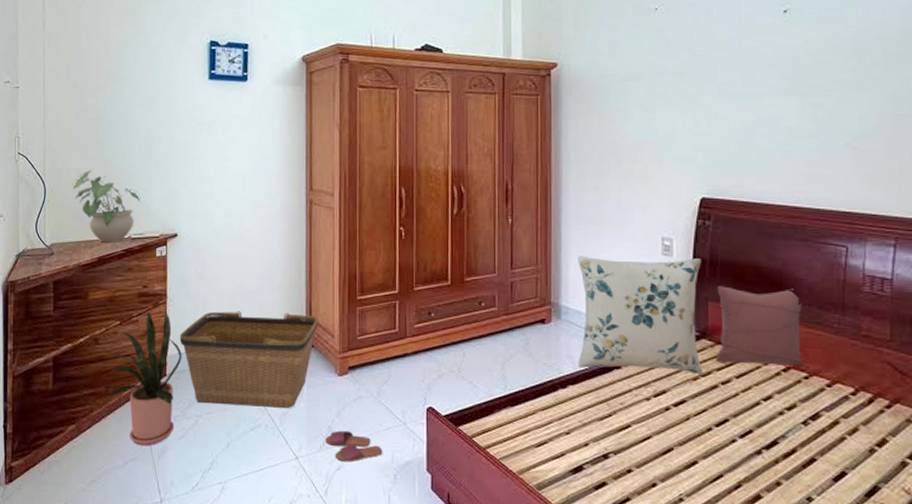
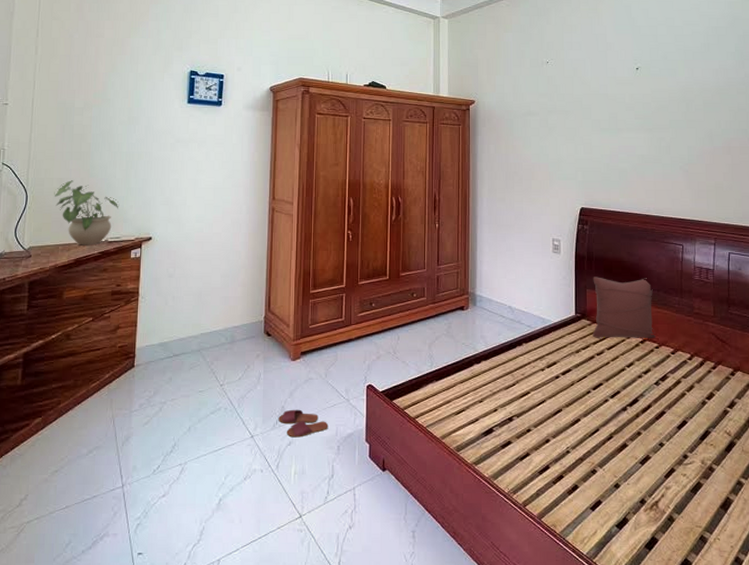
house plant: present [100,311,182,446] -> none [71,307,150,434]
bicycle basket: present [179,311,318,408] -> none [148,305,276,391]
pillow: present [578,256,703,374] -> none [489,254,583,347]

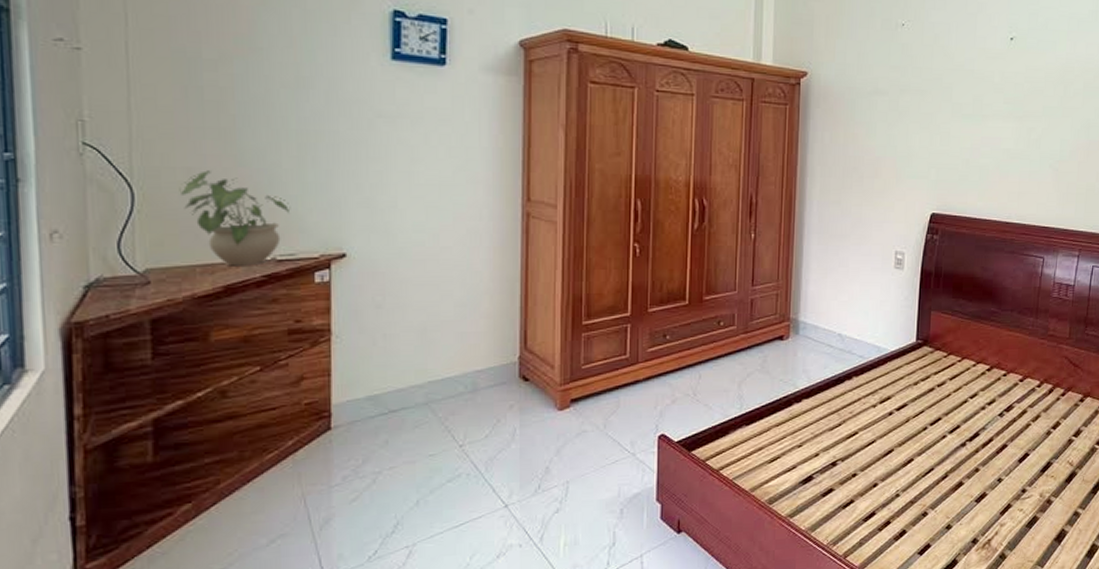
slippers: present [278,409,329,438] -> none [541,469,609,503]
pillow: present [592,277,657,338] -> none [933,296,1006,368]

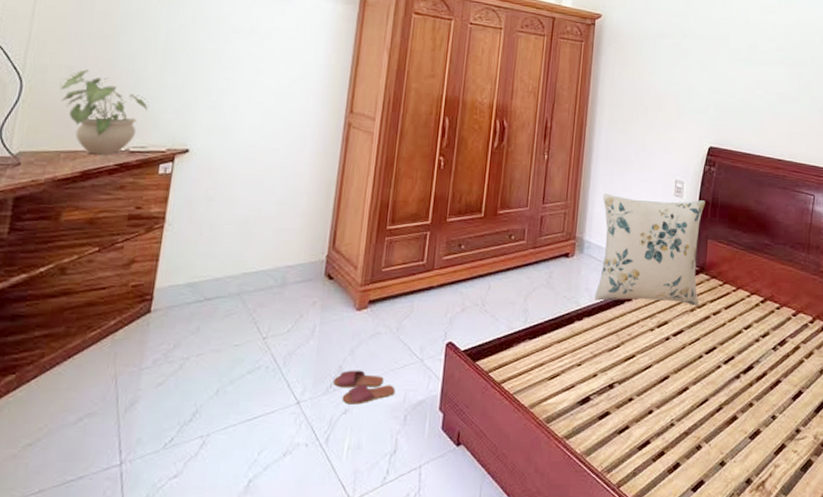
slippers: none [541,469,609,503] -> present [333,370,395,405]
pillow: none [813,270,928,382] -> present [594,193,705,306]

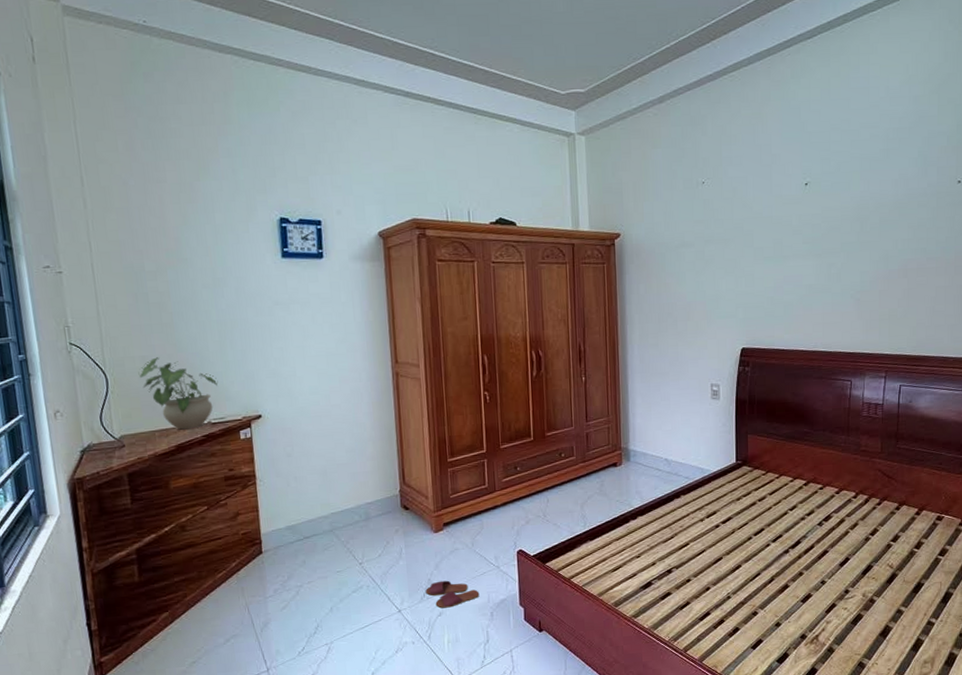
pillow: present [594,193,705,306] -> none [643,399,744,501]

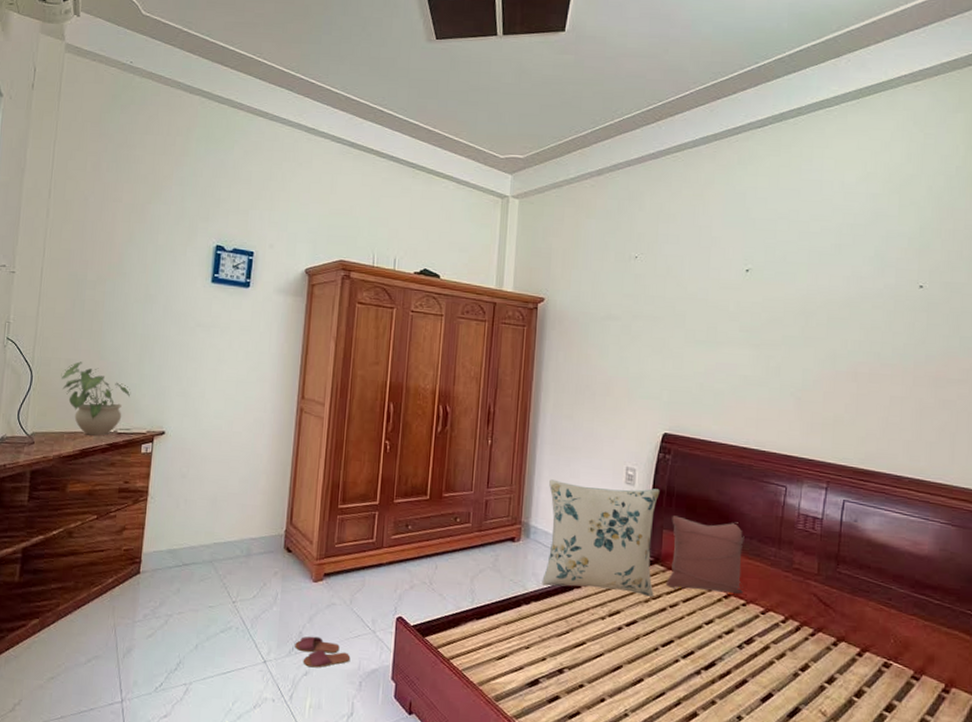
pillow: none [643,399,744,501] -> present [542,479,660,597]
pillow: none [753,418,821,484] -> present [665,515,744,594]

